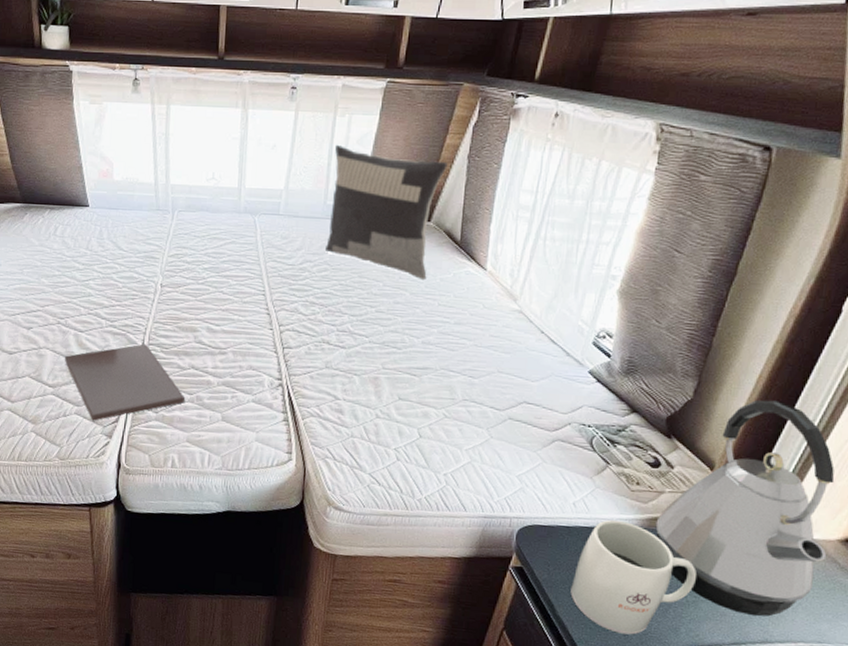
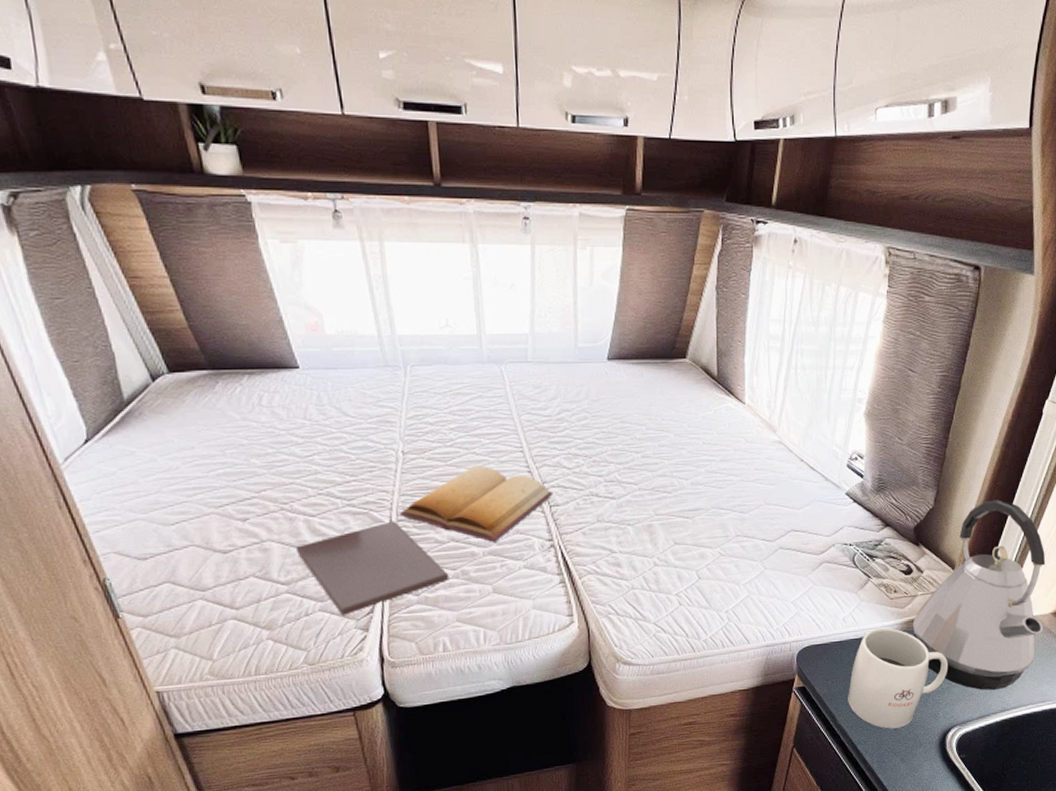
bible: none [151,303,288,374] -> present [399,466,553,542]
pillow: present [324,144,448,281] -> none [580,280,697,420]

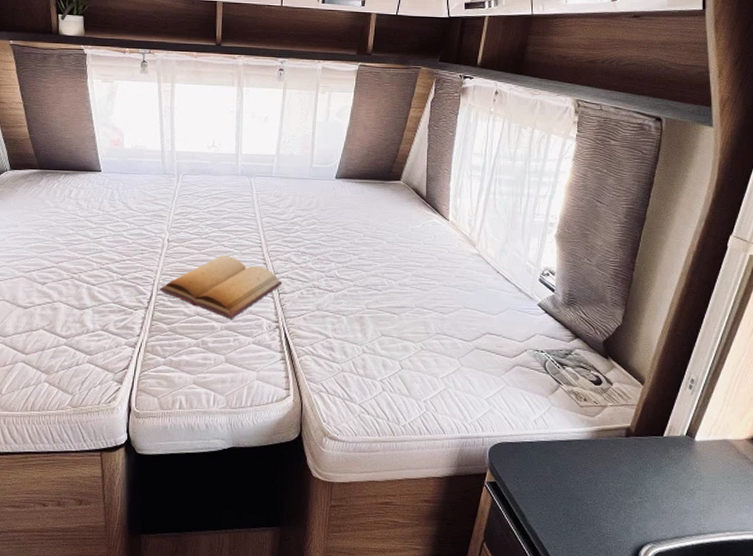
plaque: present [295,521,449,616] -> none [77,294,192,369]
mug: present [848,627,949,729] -> none [538,433,640,537]
kettle: present [912,499,1046,691] -> none [602,322,739,512]

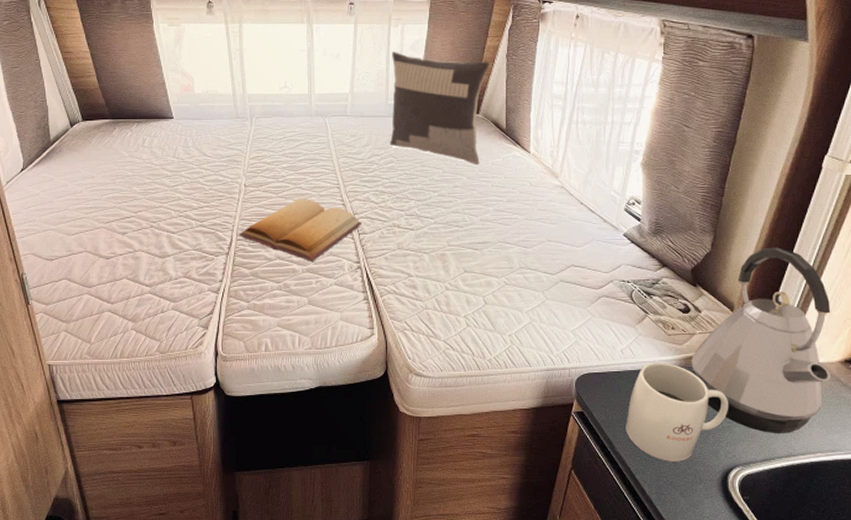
pillow: none [312,116,412,231] -> present [389,51,490,166]
mug: none [538,433,640,537] -> present [626,362,729,462]
kettle: none [602,322,739,512] -> present [691,247,832,434]

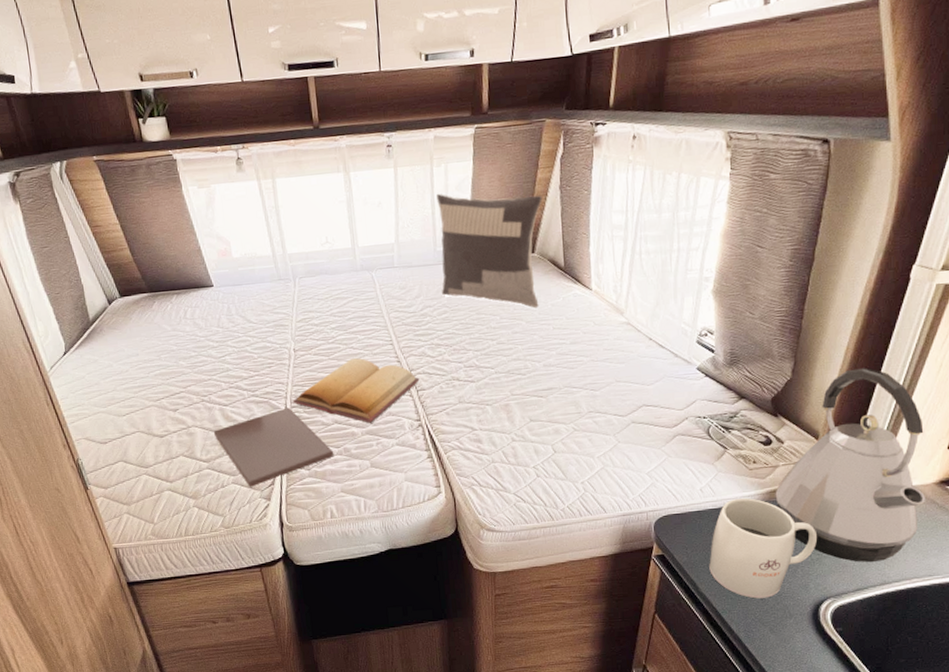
plaque: none [158,240,274,315] -> present [213,407,334,487]

